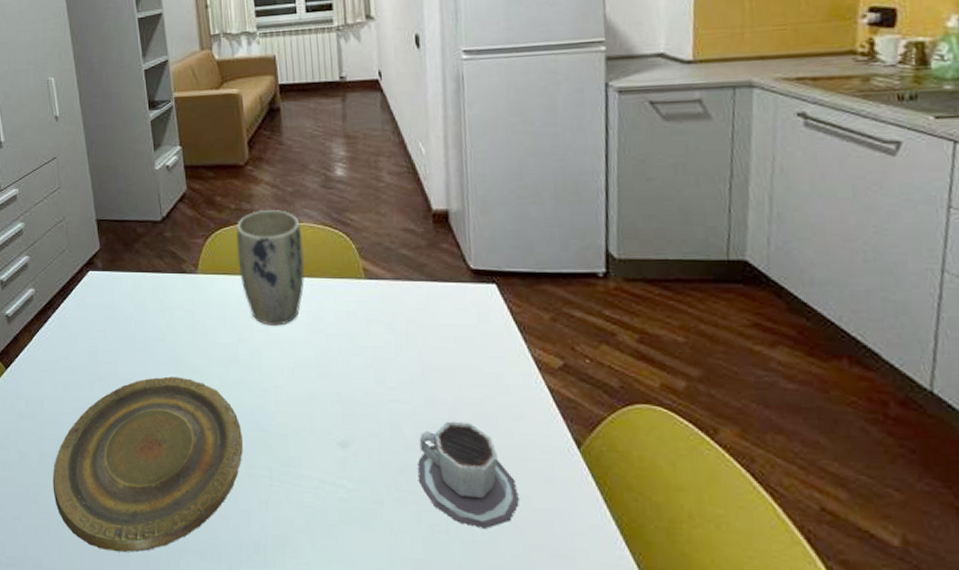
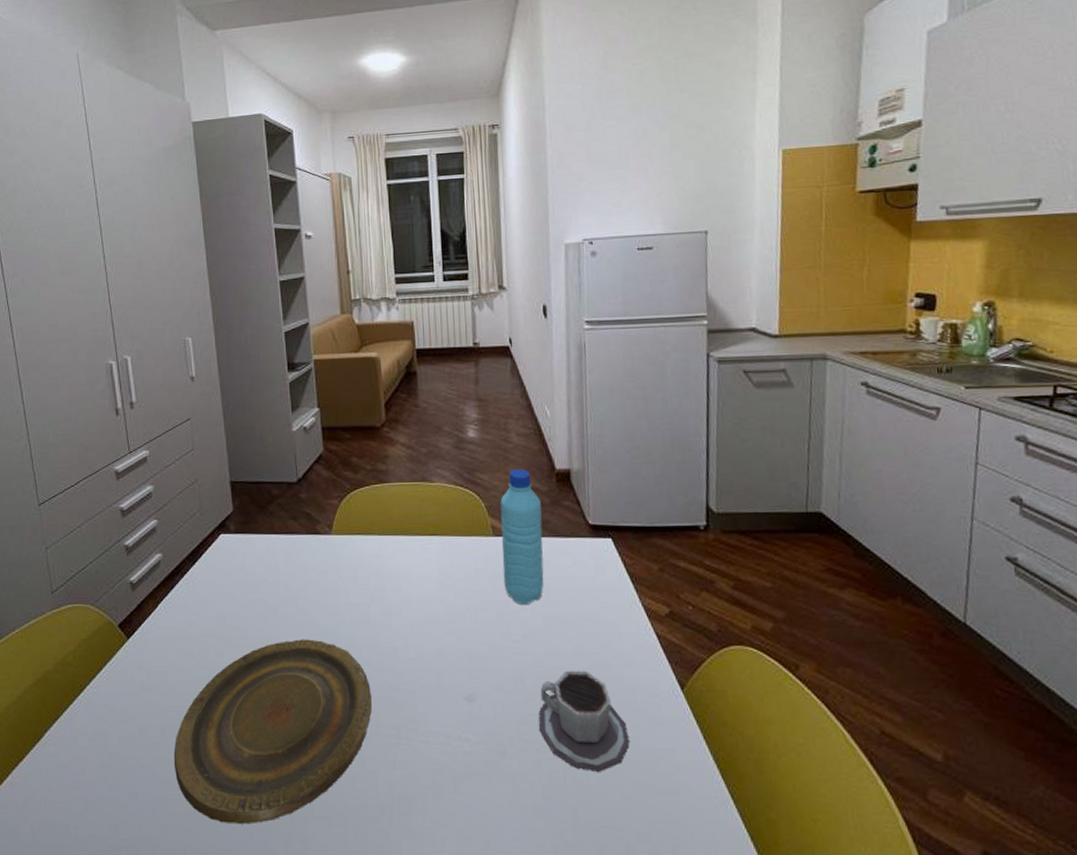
plant pot: present [236,210,305,326] -> none [371,470,436,584]
water bottle: none [372,208,422,351] -> present [500,468,544,604]

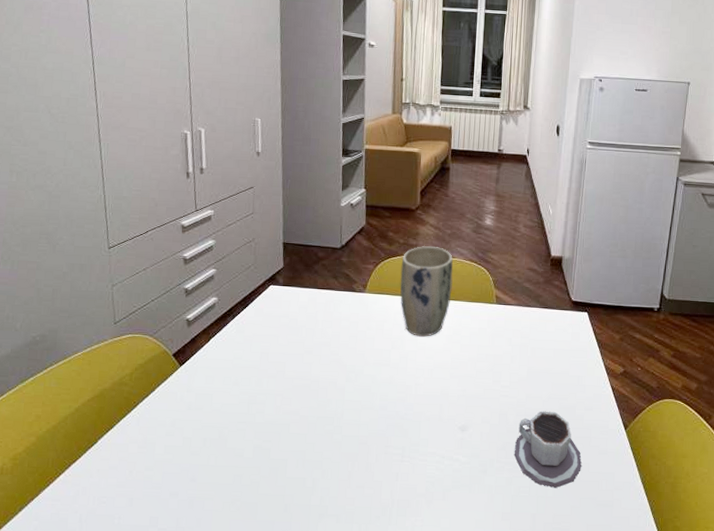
plate: present [173,639,372,825] -> none [211,375,385,520]
plant pot: none [371,470,436,584] -> present [400,246,453,337]
water bottle: present [500,468,544,604] -> none [500,252,537,359]

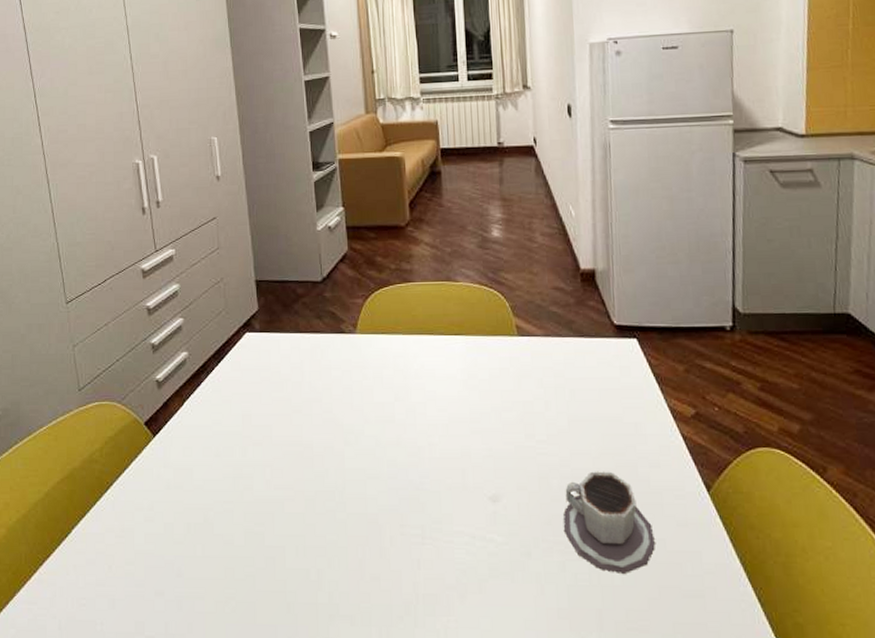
plant pot: present [400,246,453,337] -> none [395,270,461,384]

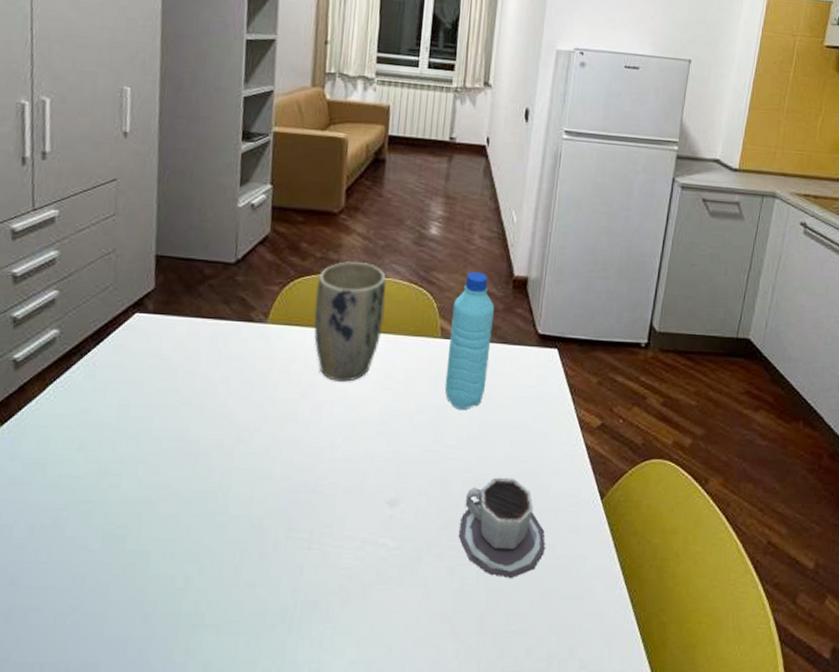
plant pot: none [395,270,461,384] -> present [314,261,386,382]
water bottle: none [525,268,569,405] -> present [444,271,494,409]

